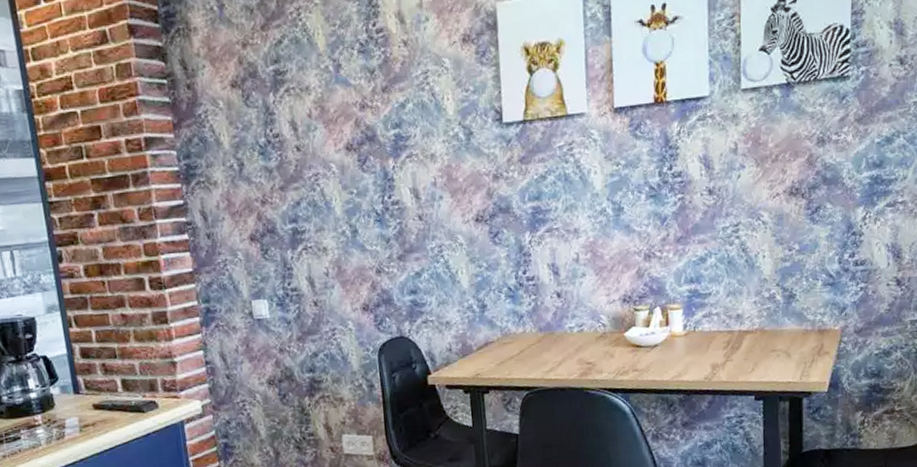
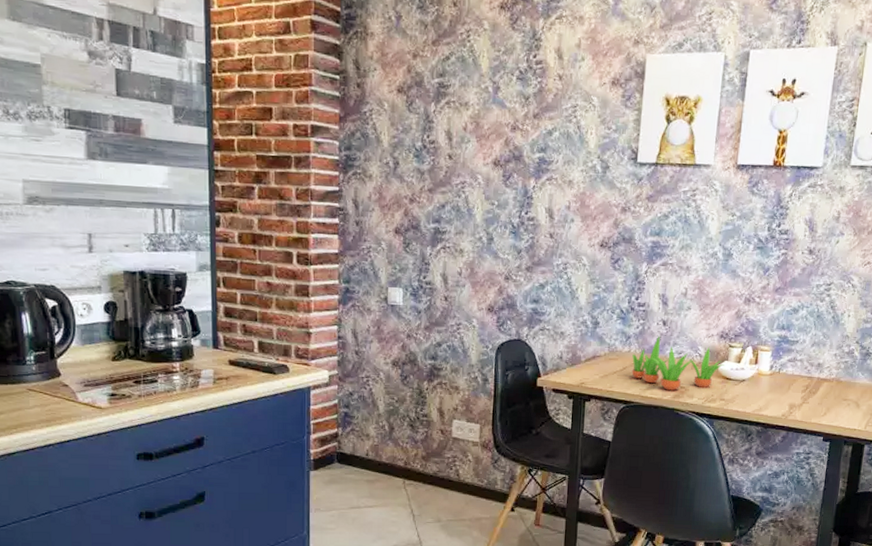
succulent plant: none [528,310,632,369] -> present [631,335,724,391]

